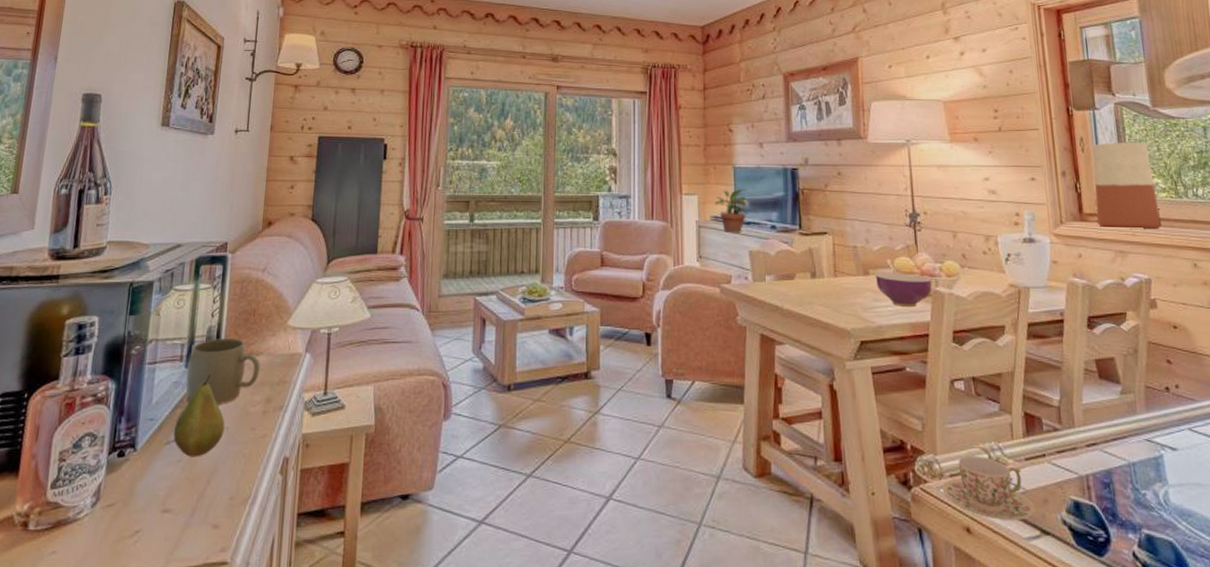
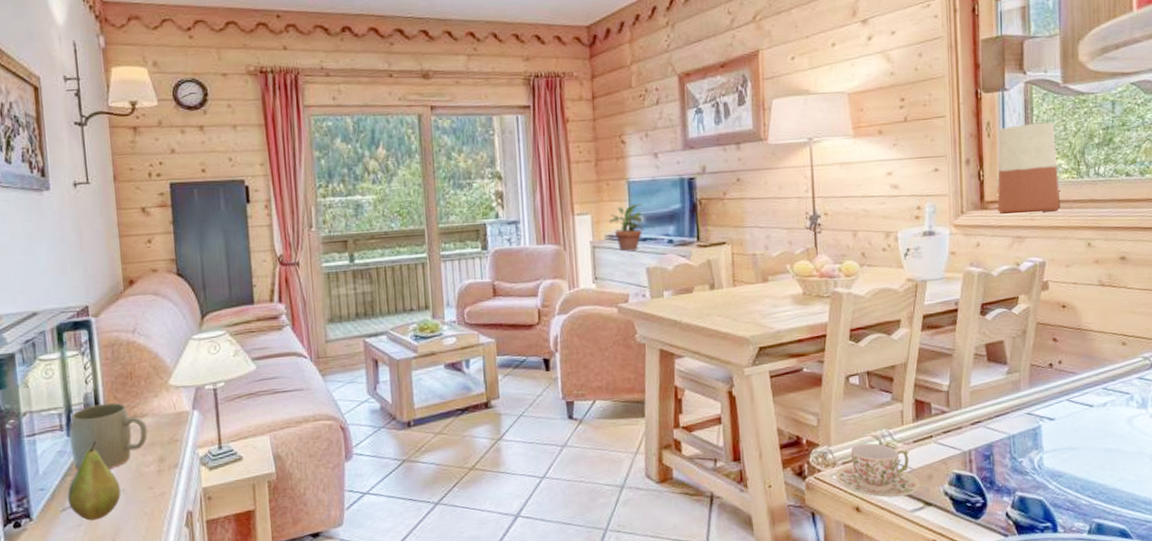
bowl: present [875,273,932,308] -> none [774,277,831,311]

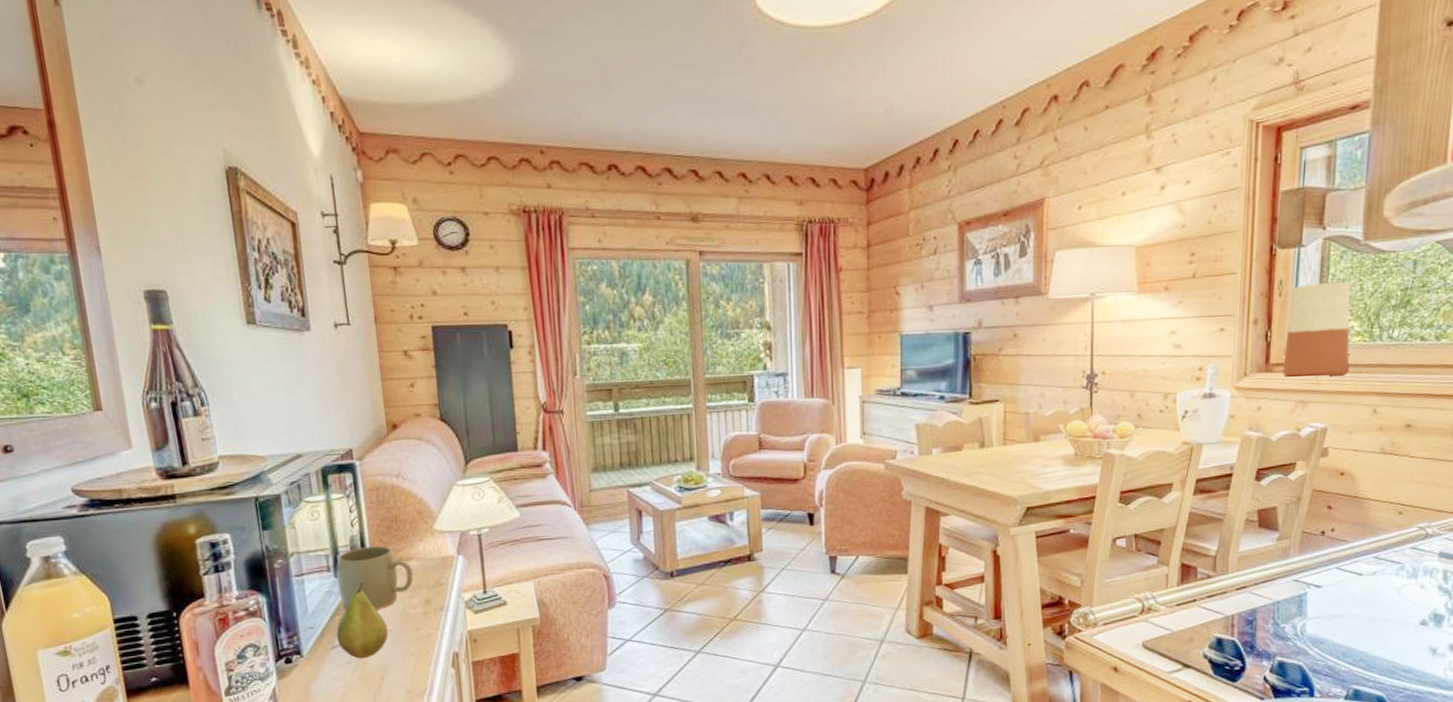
potted plant: present [608,203,643,252] -> none [879,357,916,407]
teacup: present [835,443,921,498] -> none [1095,605,1181,659]

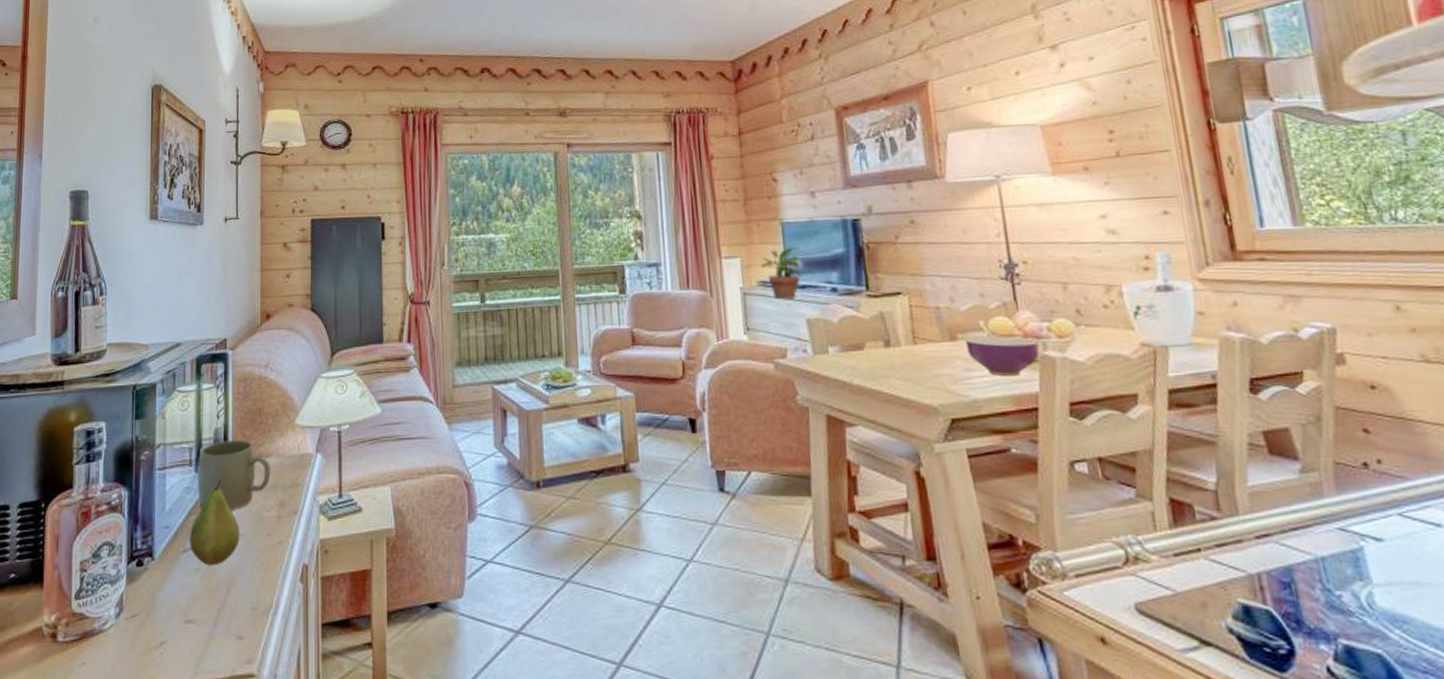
potted plant: none [879,357,916,407] -> present [761,246,801,300]
bowl: none [1046,437,1104,472] -> present [964,336,1040,377]
vase: present [1282,282,1351,378] -> none [1244,157,1347,268]

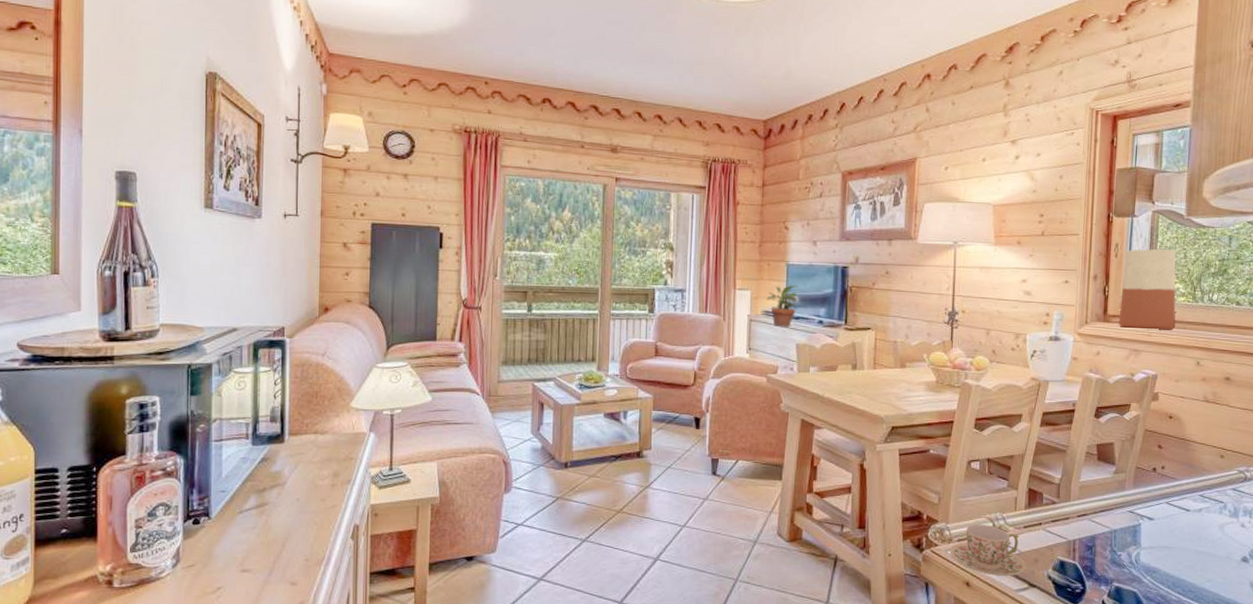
fruit: present [190,479,240,566] -> none [246,452,295,525]
mug: present [197,440,271,511] -> none [253,418,326,479]
bowl: present [964,336,1040,377] -> none [910,366,962,398]
teacup: none [1065,551,1191,628] -> present [950,524,1027,576]
vase: none [1244,157,1347,268] -> present [1118,249,1176,330]

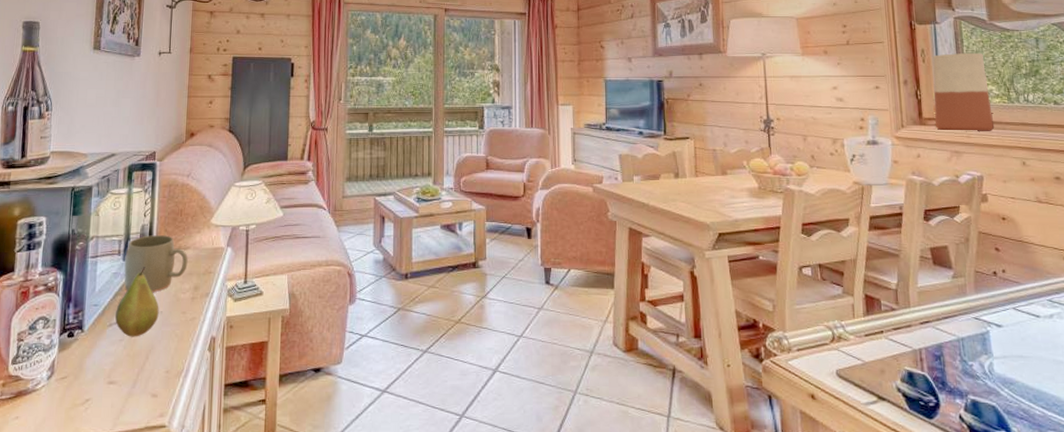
fruit: none [246,452,295,525] -> present [115,267,159,337]
mug: none [253,418,326,479] -> present [124,235,188,293]
potted plant: present [766,284,799,328] -> none [587,98,618,139]
teacup: present [950,524,1027,576] -> none [790,332,874,388]

